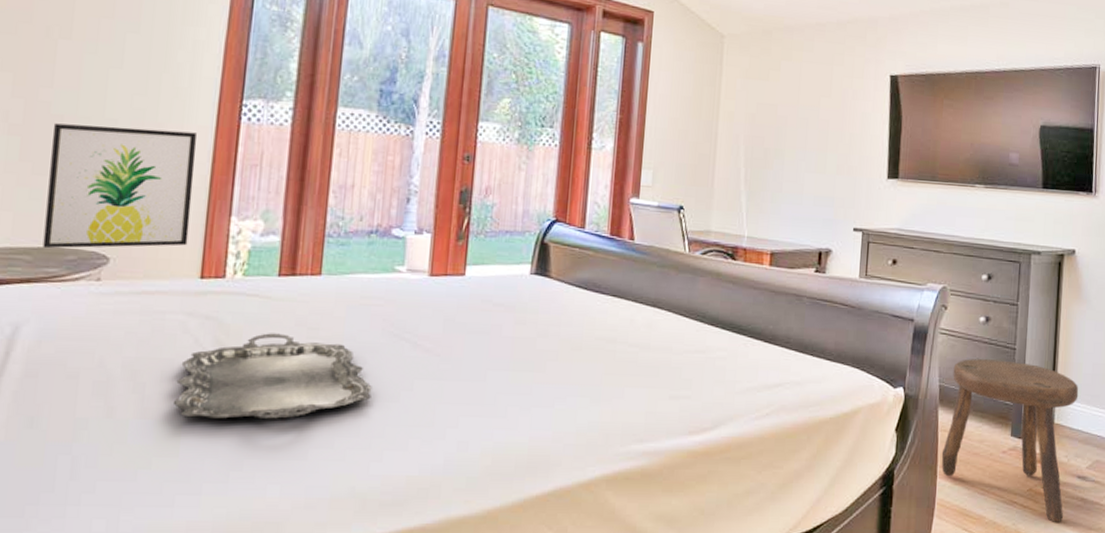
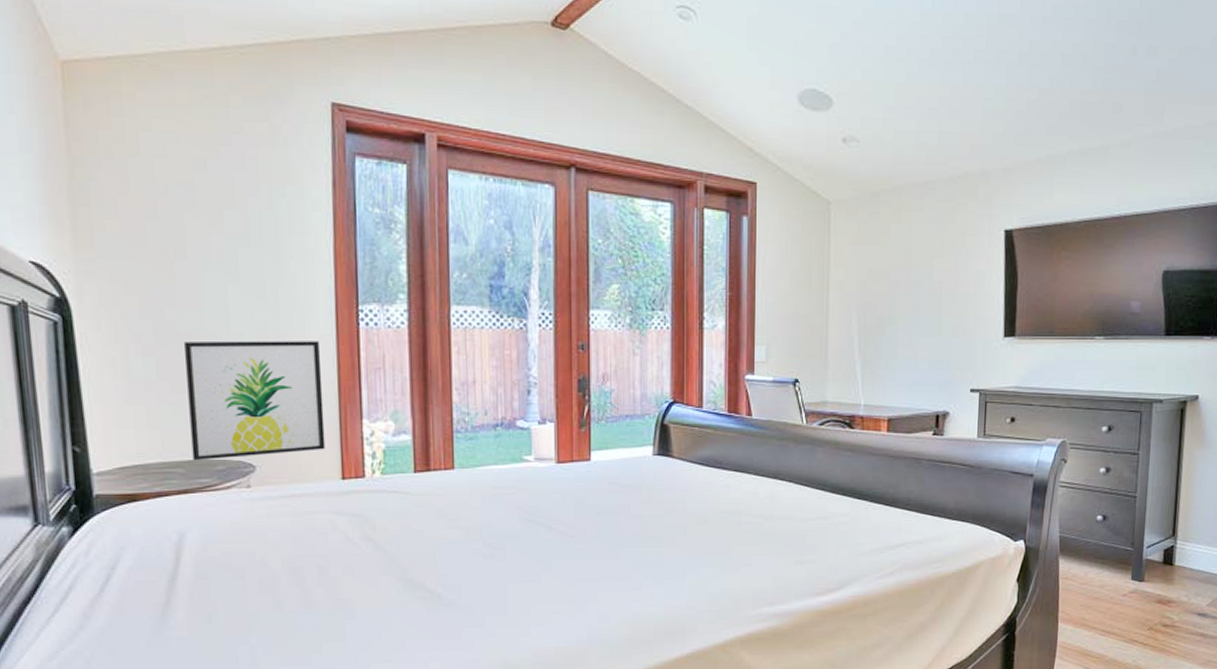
serving tray: present [174,333,372,419] -> none [333,525,514,606]
stool: present [941,359,1079,524] -> none [1062,508,1201,658]

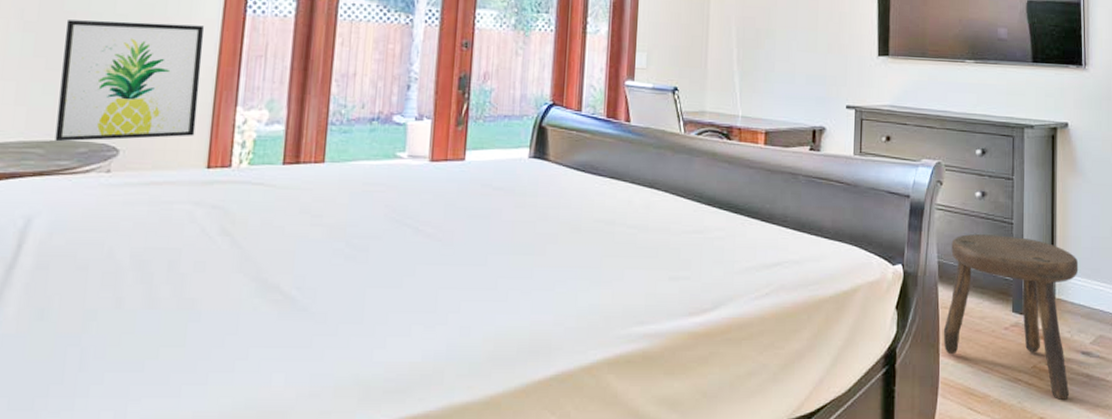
stool: none [1062,508,1201,658] -> present [943,234,1079,401]

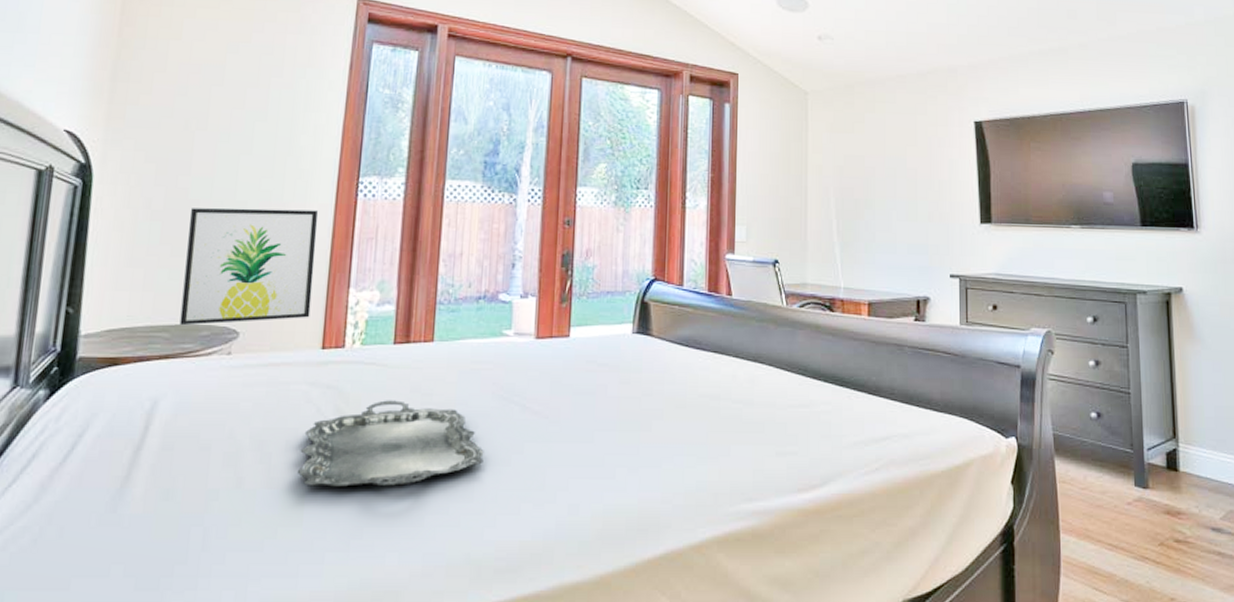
serving tray: none [181,221,375,308] -> present [298,400,484,487]
stool: present [943,234,1079,401] -> none [1062,405,1203,581]

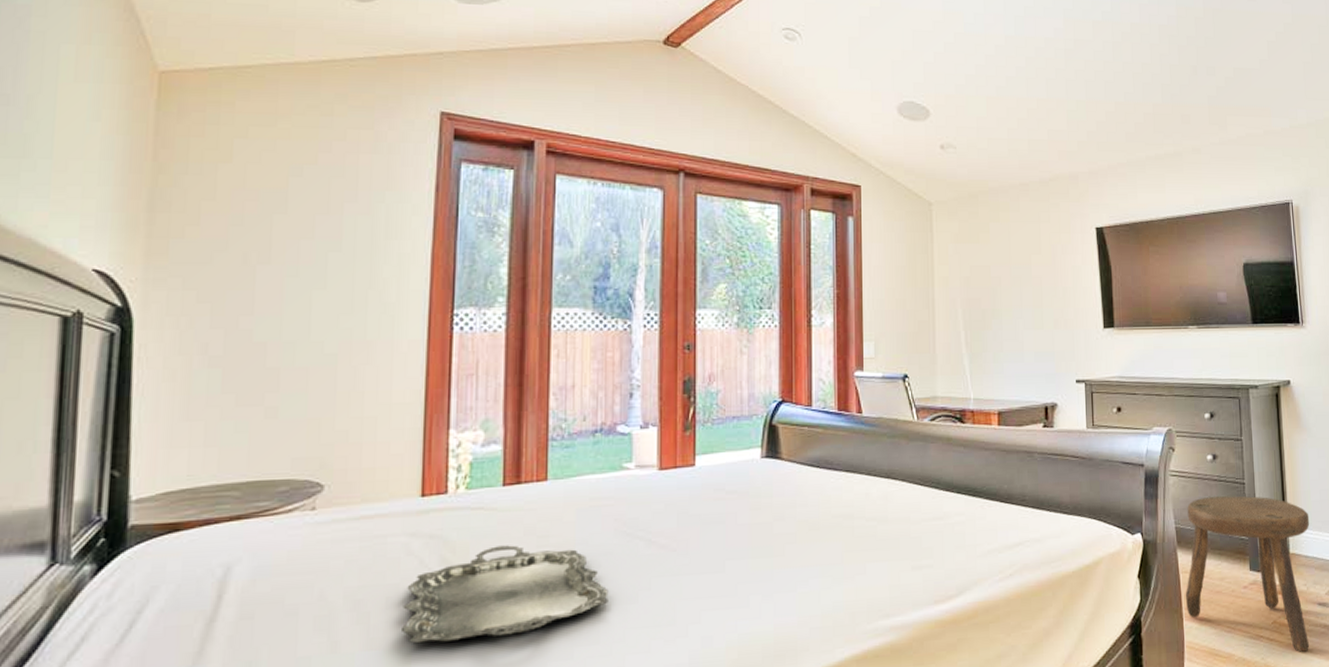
wall art: present [179,208,318,326] -> none [252,347,409,482]
stool: none [1062,405,1203,581] -> present [1185,495,1310,653]

